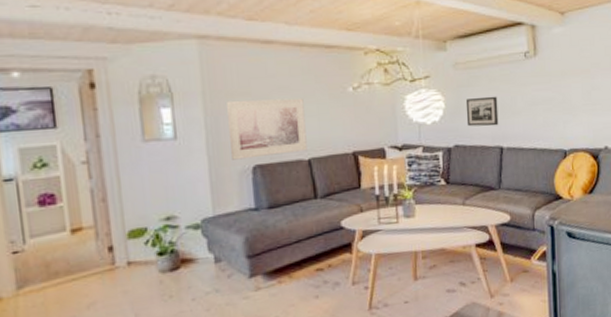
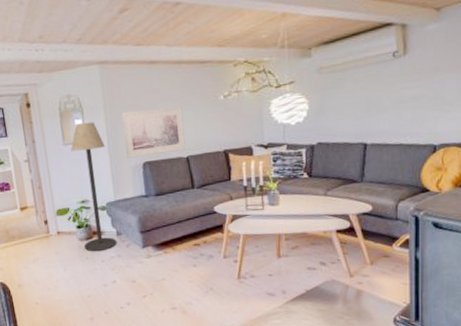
floor lamp: none [153,111,214,288] -> present [71,121,117,252]
picture frame: present [465,96,499,127] -> none [329,96,363,126]

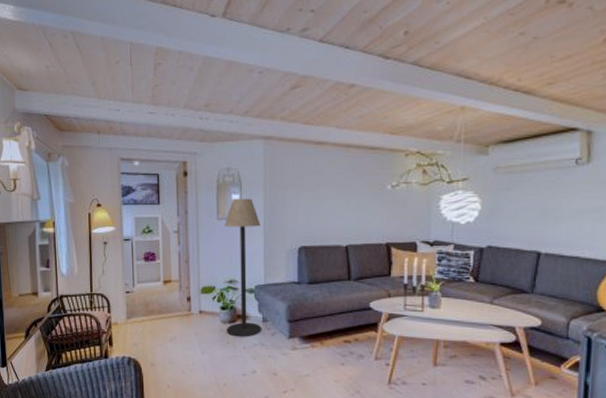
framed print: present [122,106,186,158] -> none [283,191,346,241]

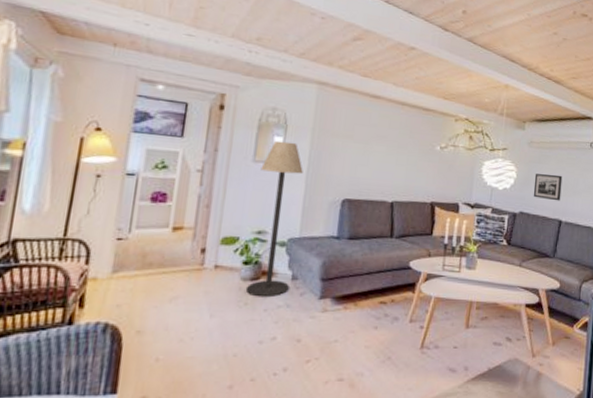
picture frame: none [502,201,540,231] -> present [533,174,563,201]

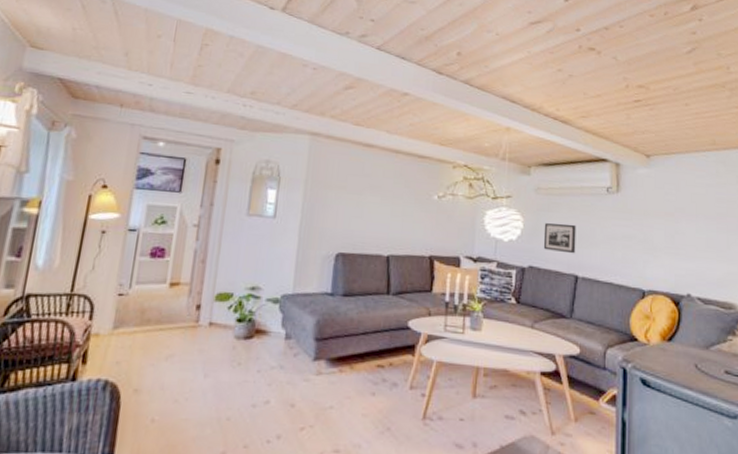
floor lamp: present [245,140,303,298] -> none [239,193,296,358]

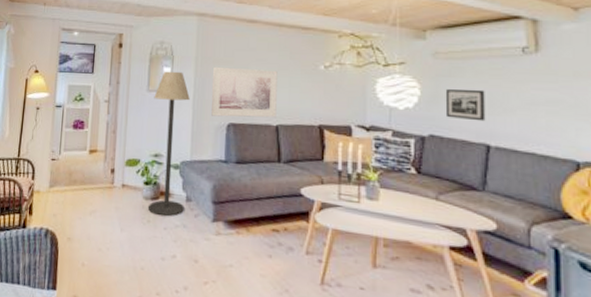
floor lamp: none [239,193,296,358] -> present [147,71,190,217]
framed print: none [319,191,392,248] -> present [211,66,278,118]

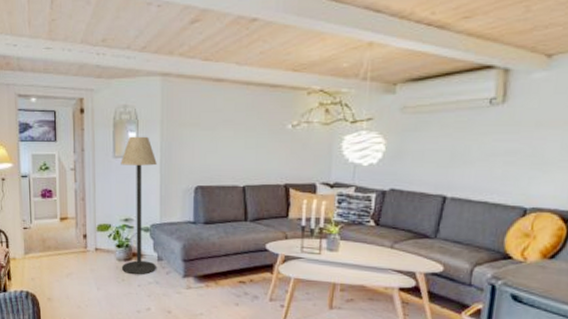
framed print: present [211,66,278,118] -> none [179,129,245,180]
picture frame: present [445,89,486,122] -> none [407,143,448,174]

